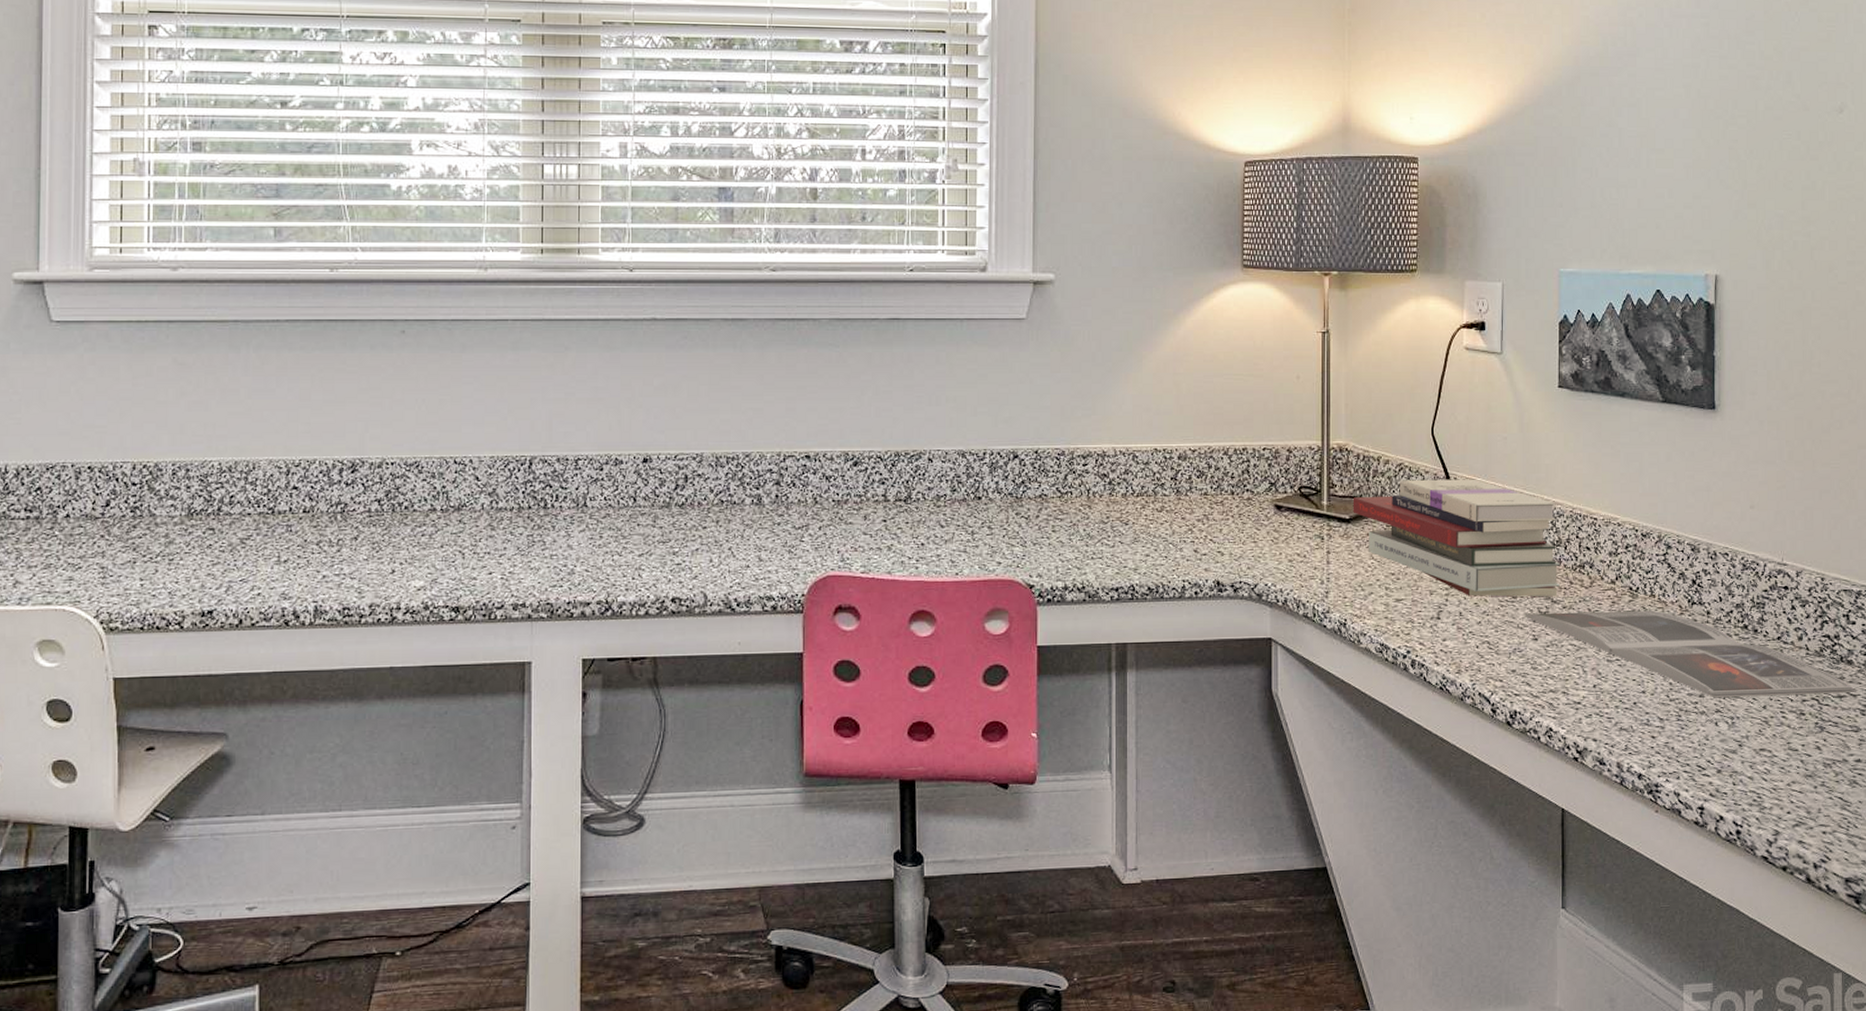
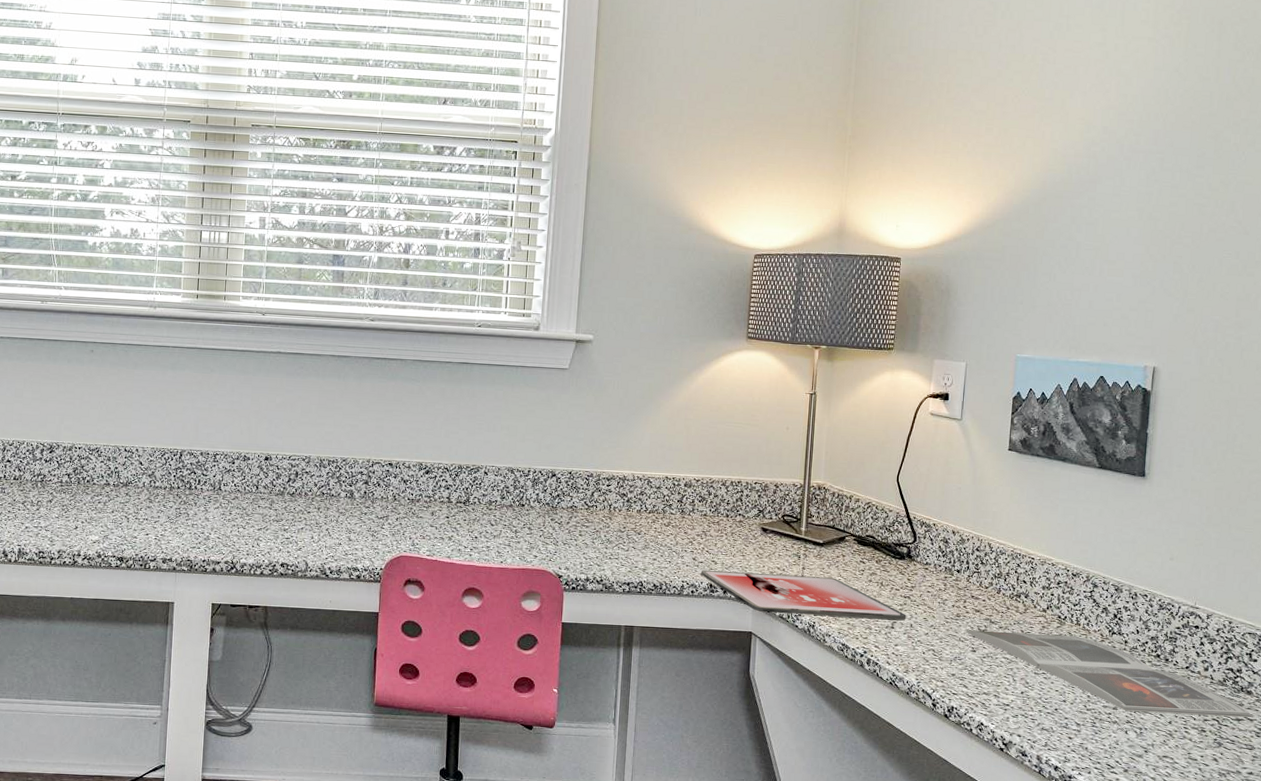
tablet: none [1205,561,1454,612] -> present [701,569,906,620]
books: present [1353,479,1561,597] -> none [826,515,1000,619]

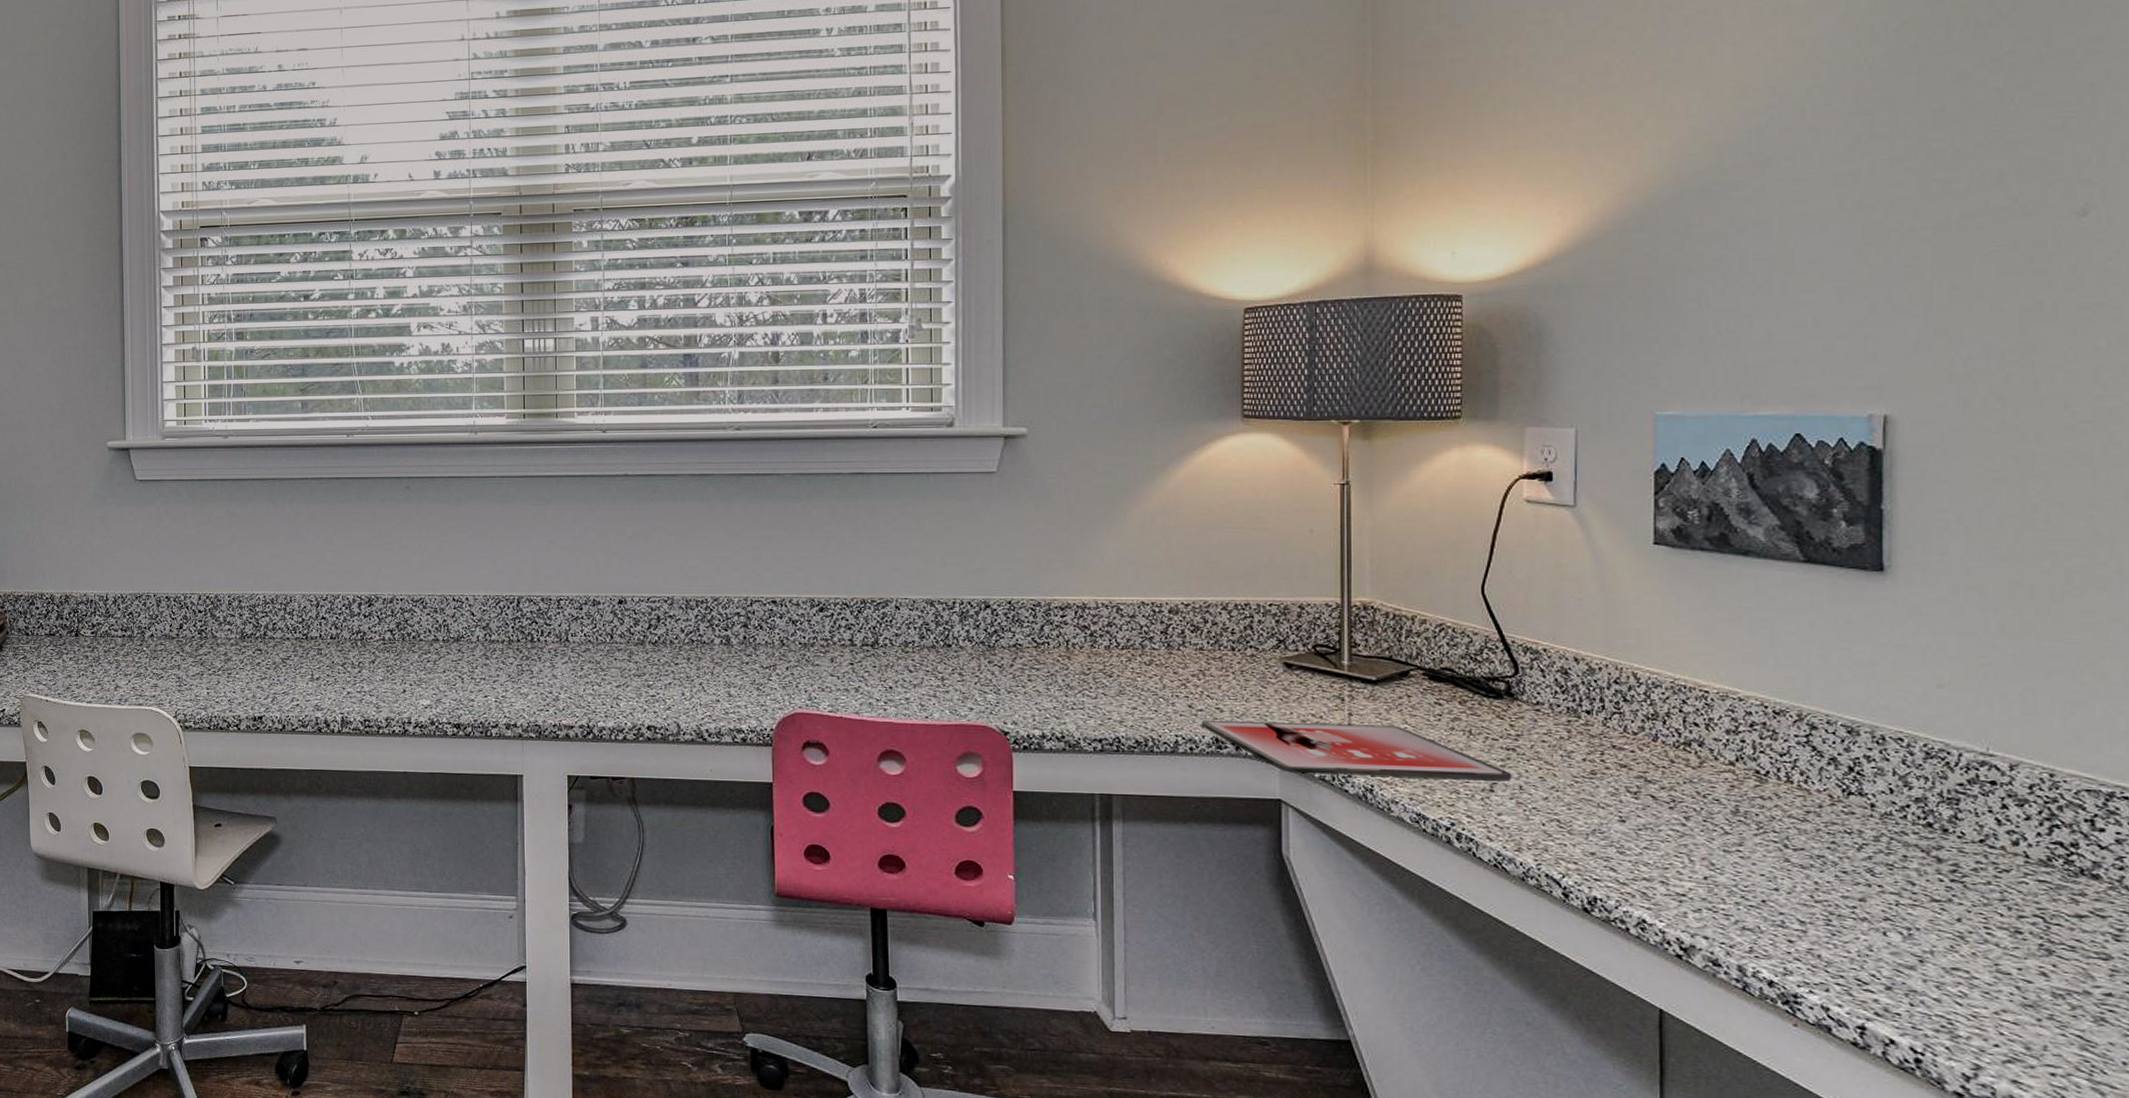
magazine: present [966,630,1253,718] -> none [1607,792,2106,914]

